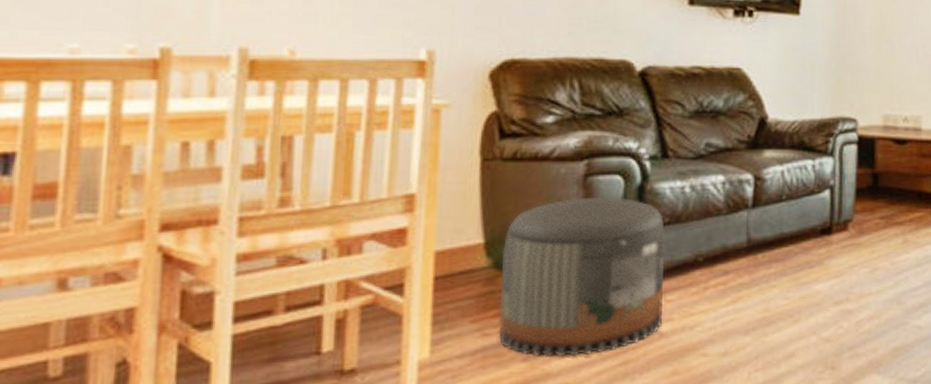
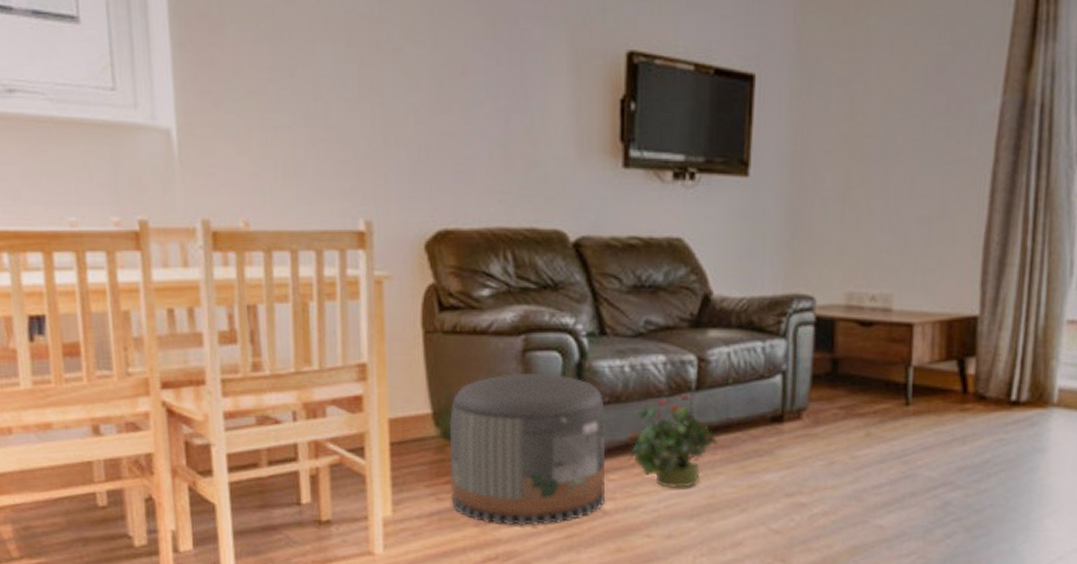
potted plant: none [686,211,773,305] -> present [627,394,718,488]

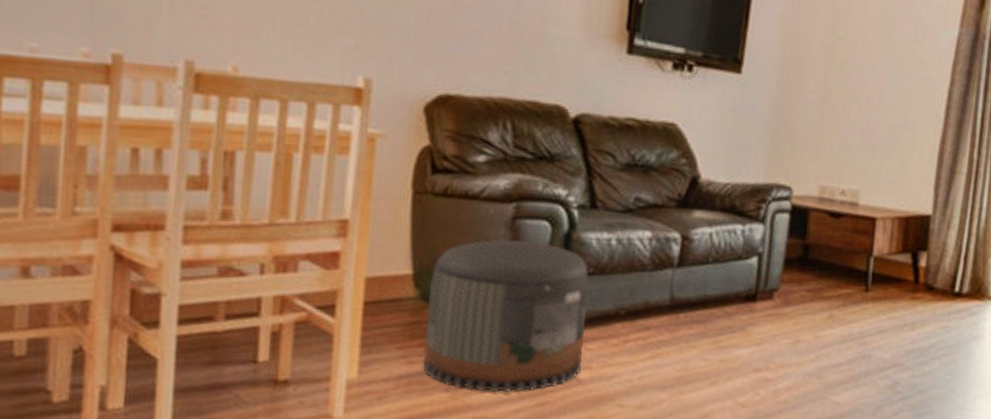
potted plant: present [627,394,718,488] -> none [607,269,695,360]

